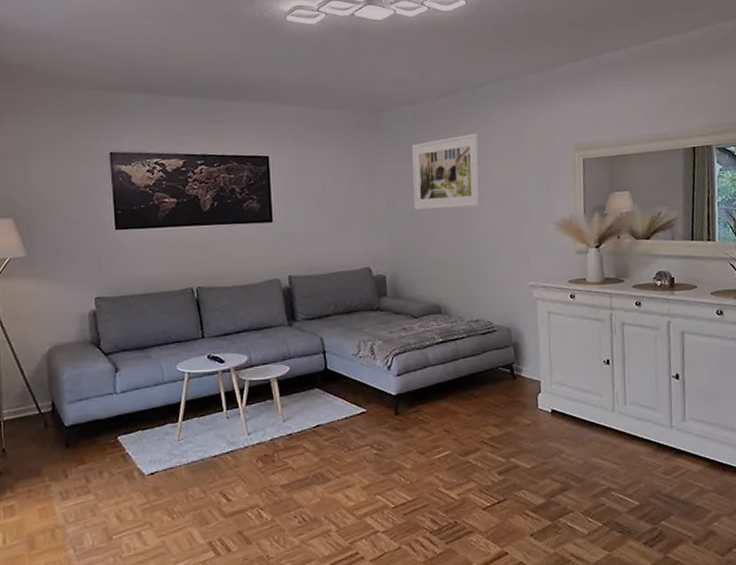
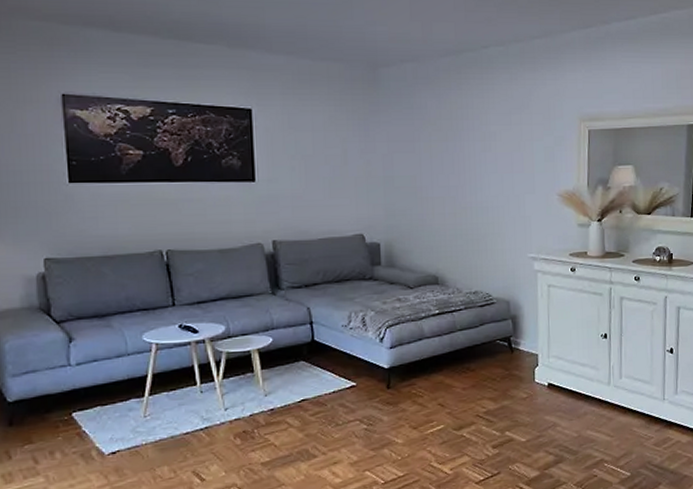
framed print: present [411,133,481,210] -> none [411,97,483,175]

